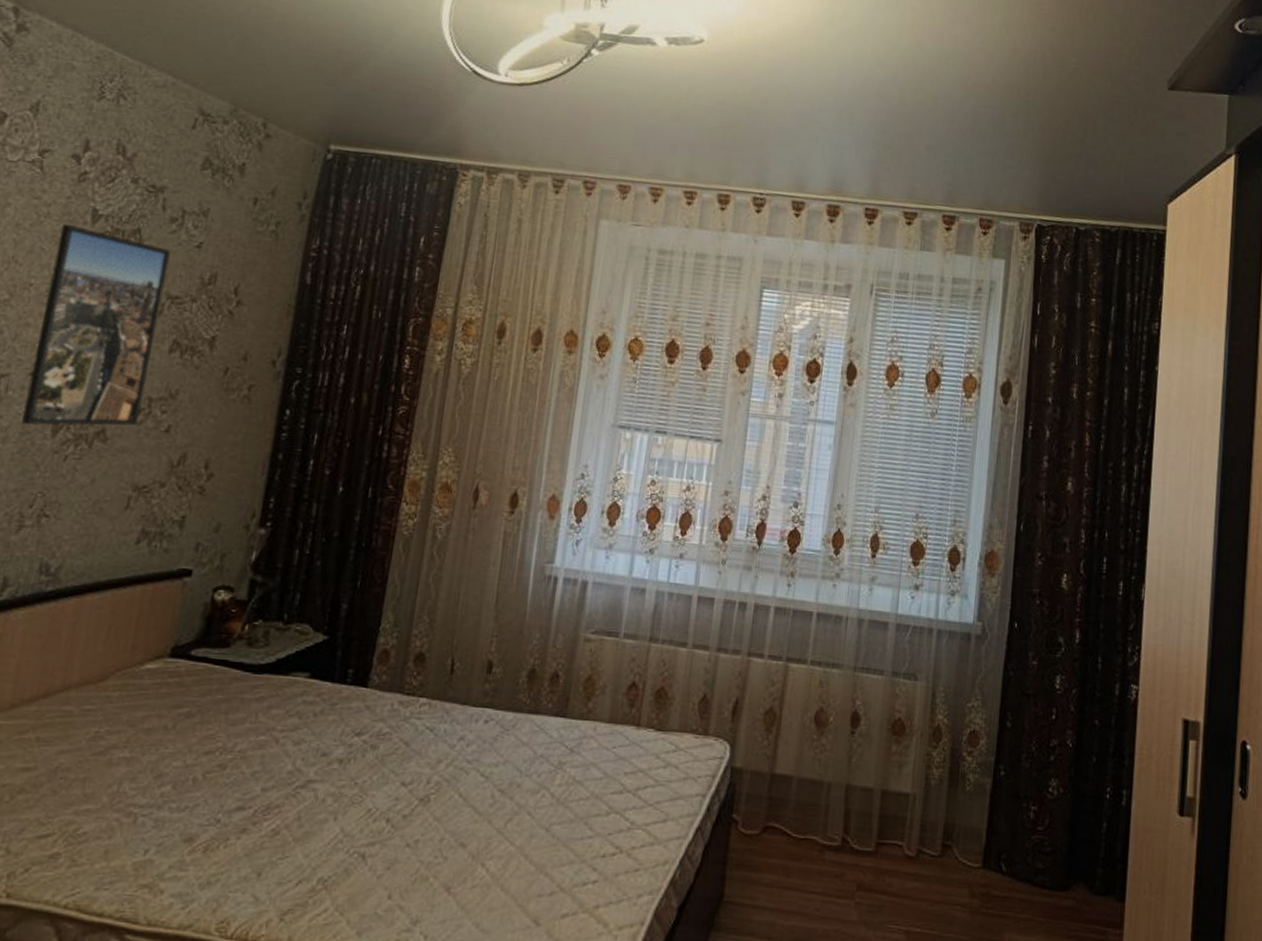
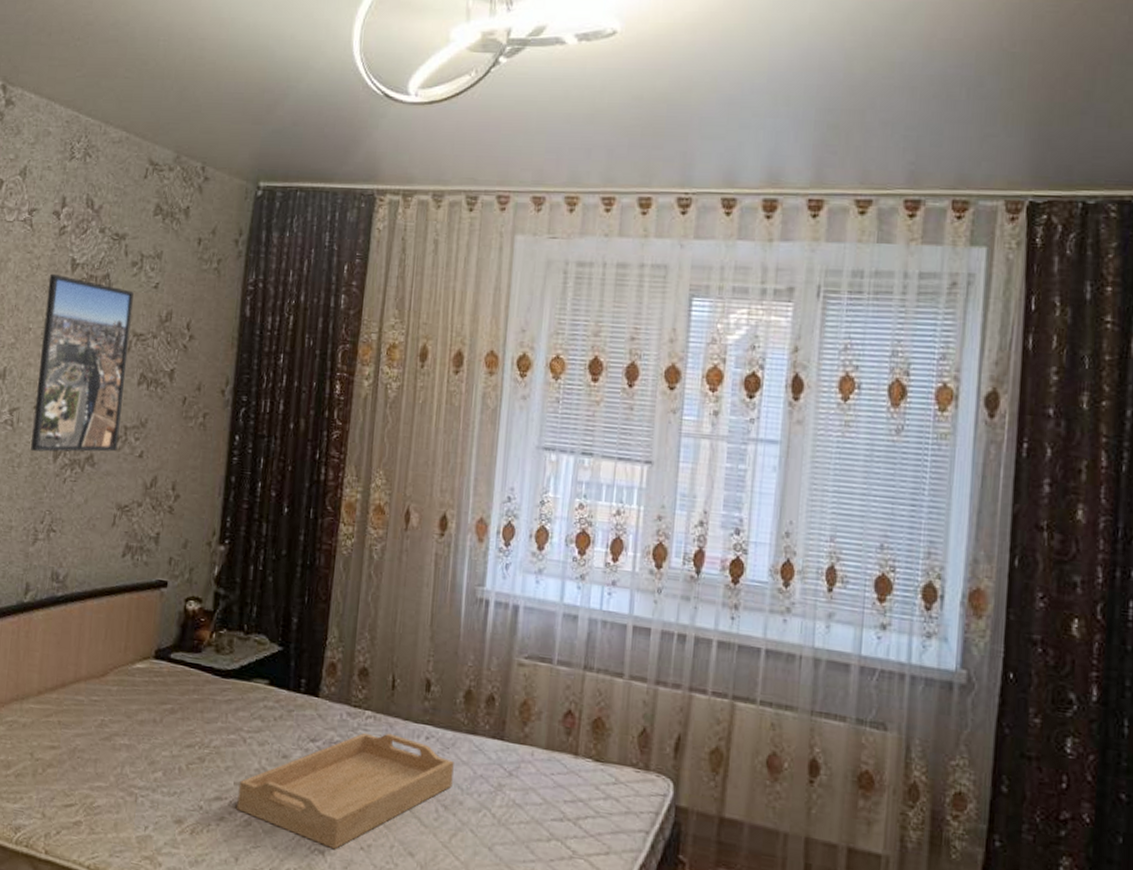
serving tray: none [263,719,514,851] -> present [237,732,454,850]

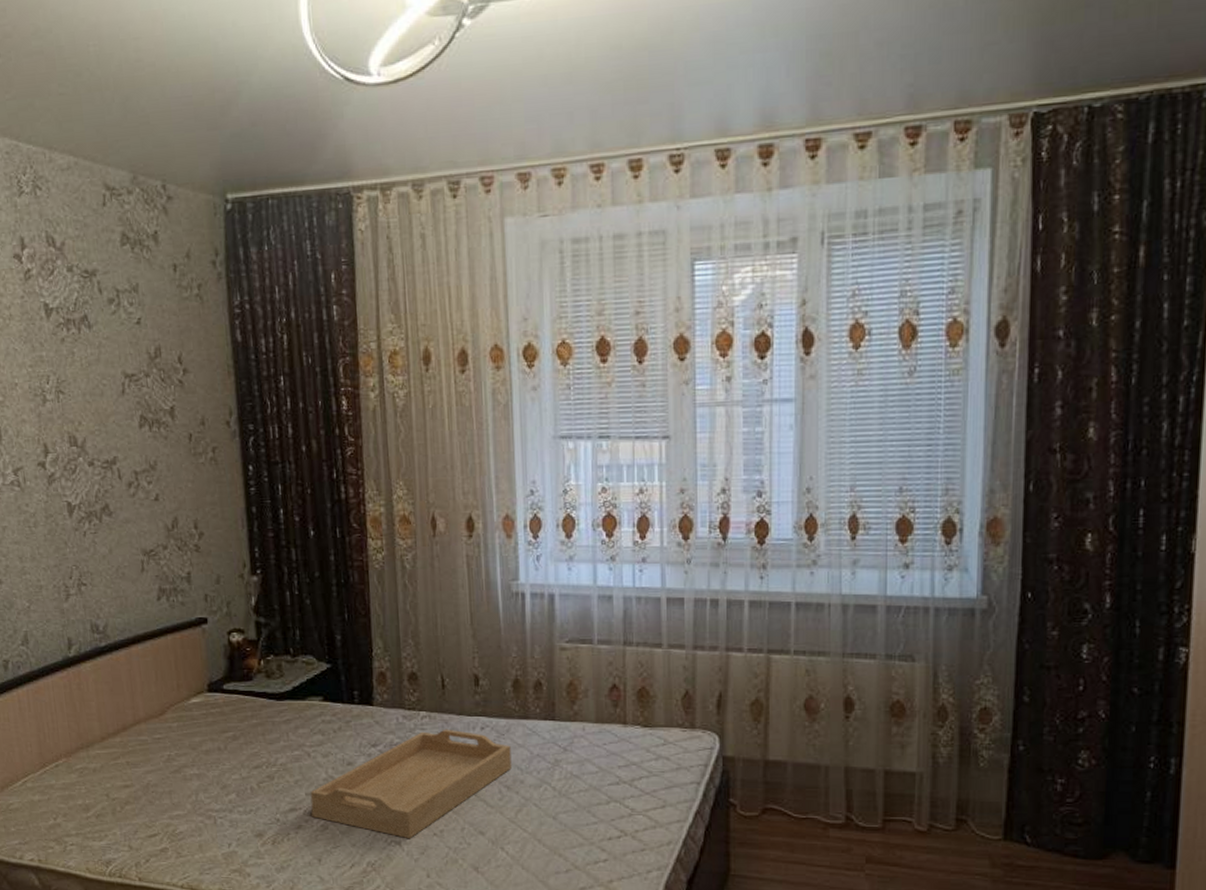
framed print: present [31,273,134,452] -> none [24,322,132,508]

